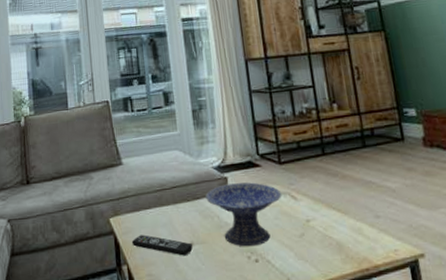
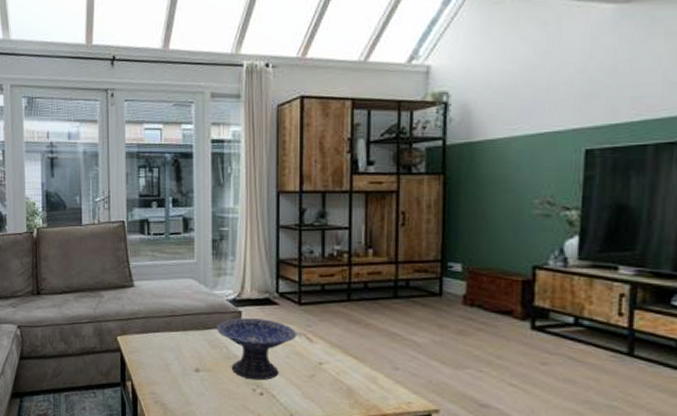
remote control: present [131,234,193,256] -> none [137,355,198,381]

